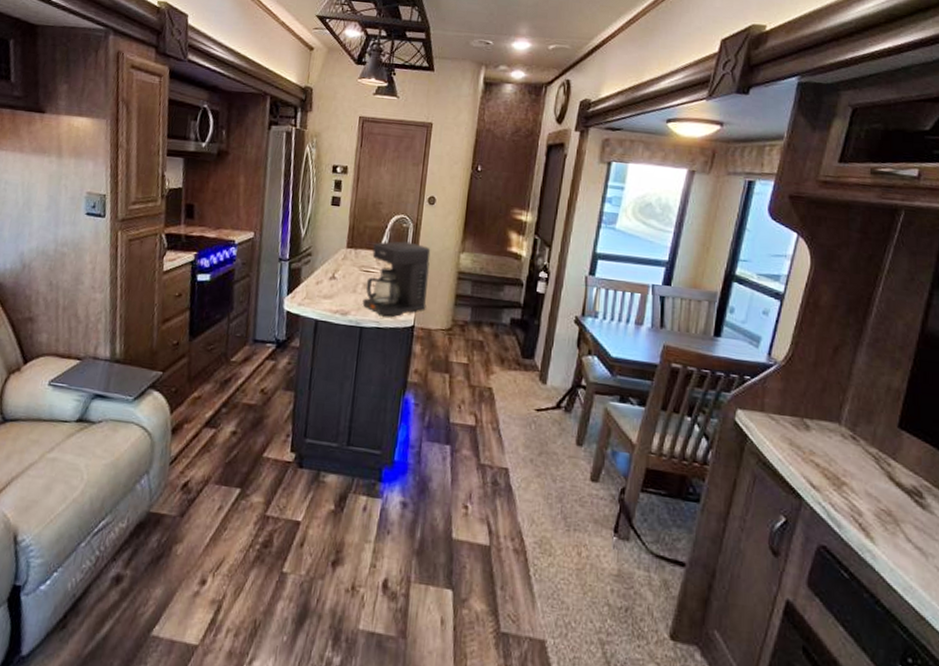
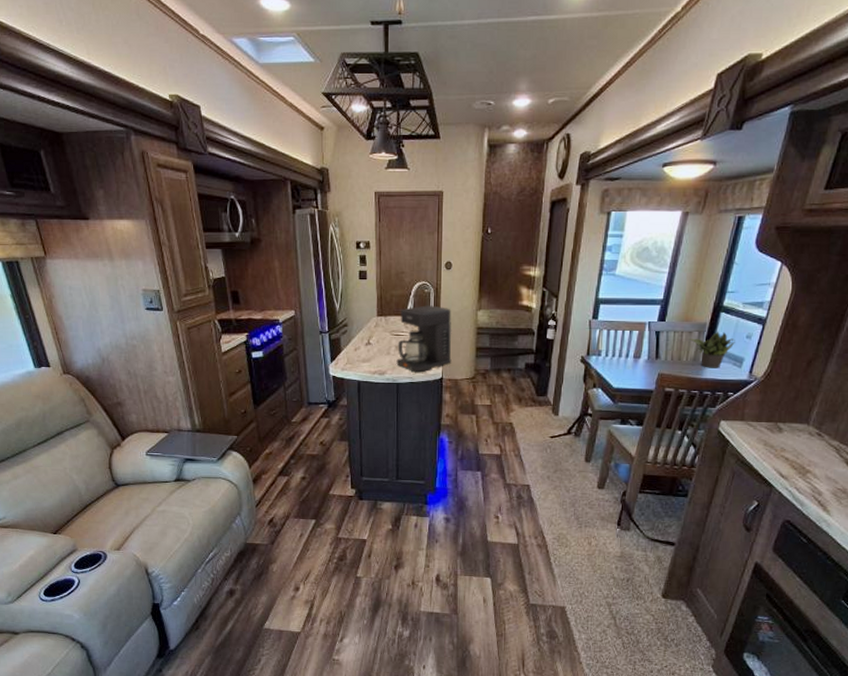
potted plant: none [698,302,750,346] -> present [689,331,735,369]

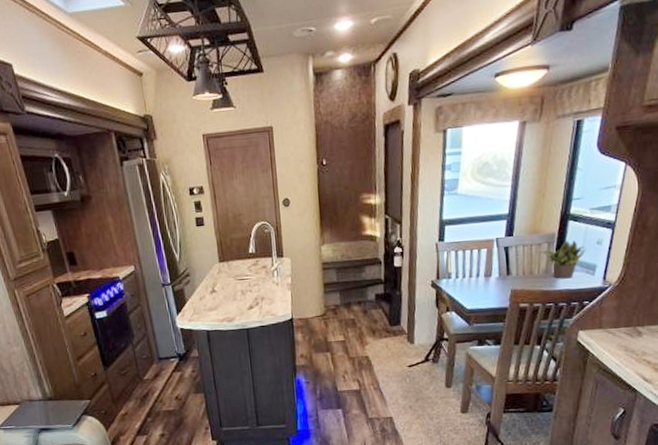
coffee maker: present [396,305,452,373] -> none [242,245,300,316]

